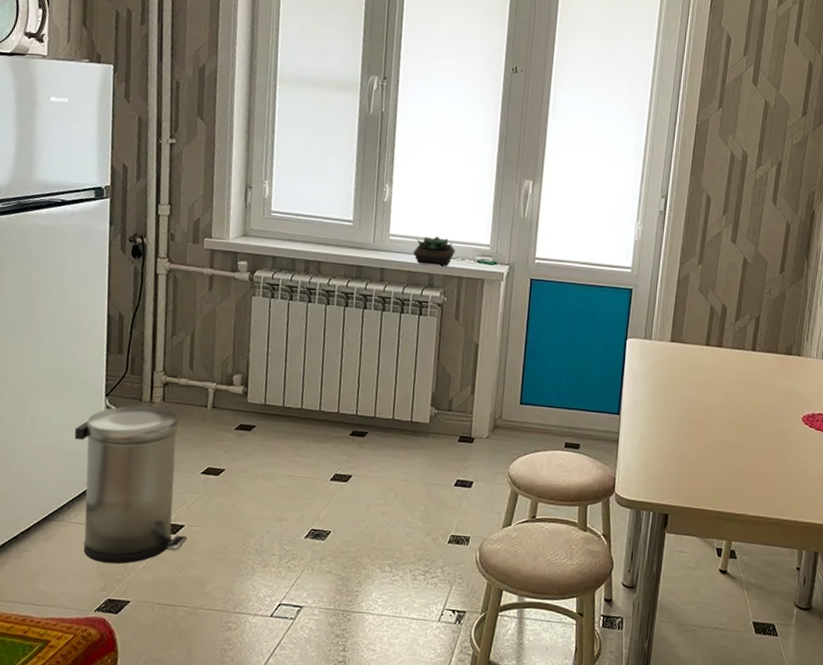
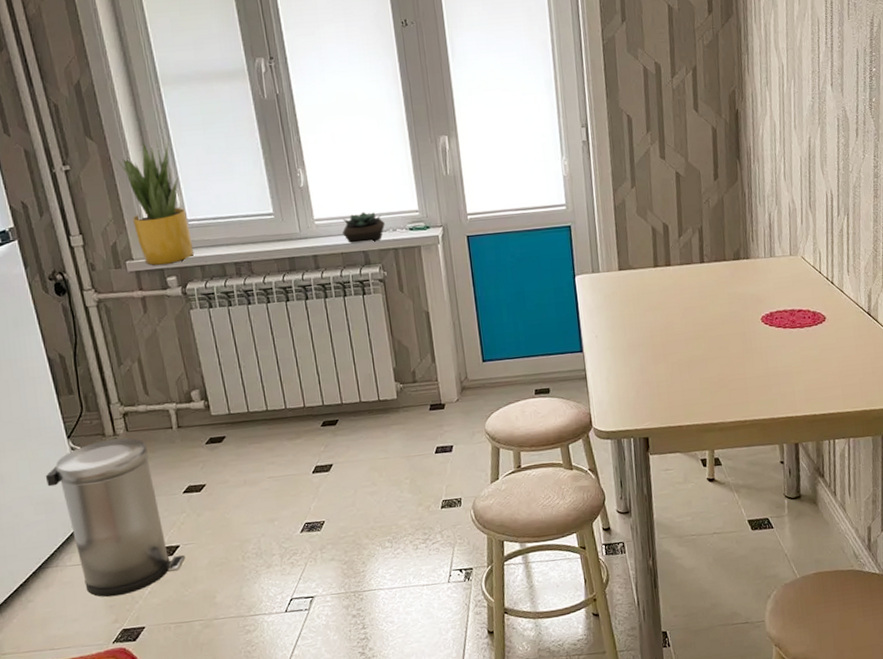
planter: none [217,131,273,249] -> present [111,139,193,266]

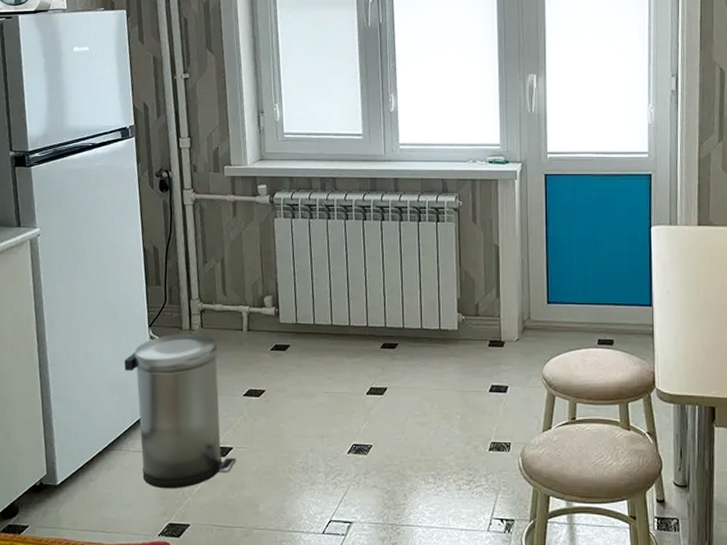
planter: present [111,139,193,266] -> none [226,57,286,172]
succulent plant: present [342,212,385,244] -> none [425,141,466,171]

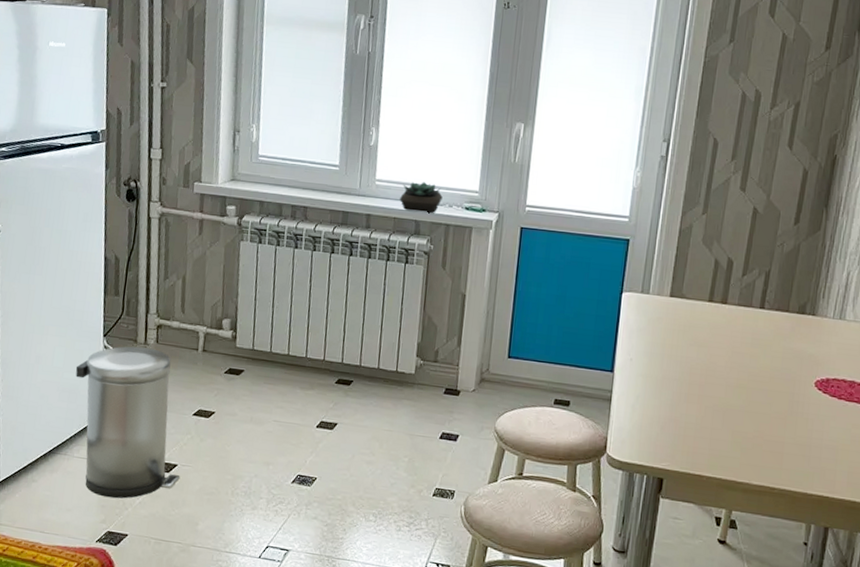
succulent plant: none [425,141,466,171] -> present [400,182,443,214]

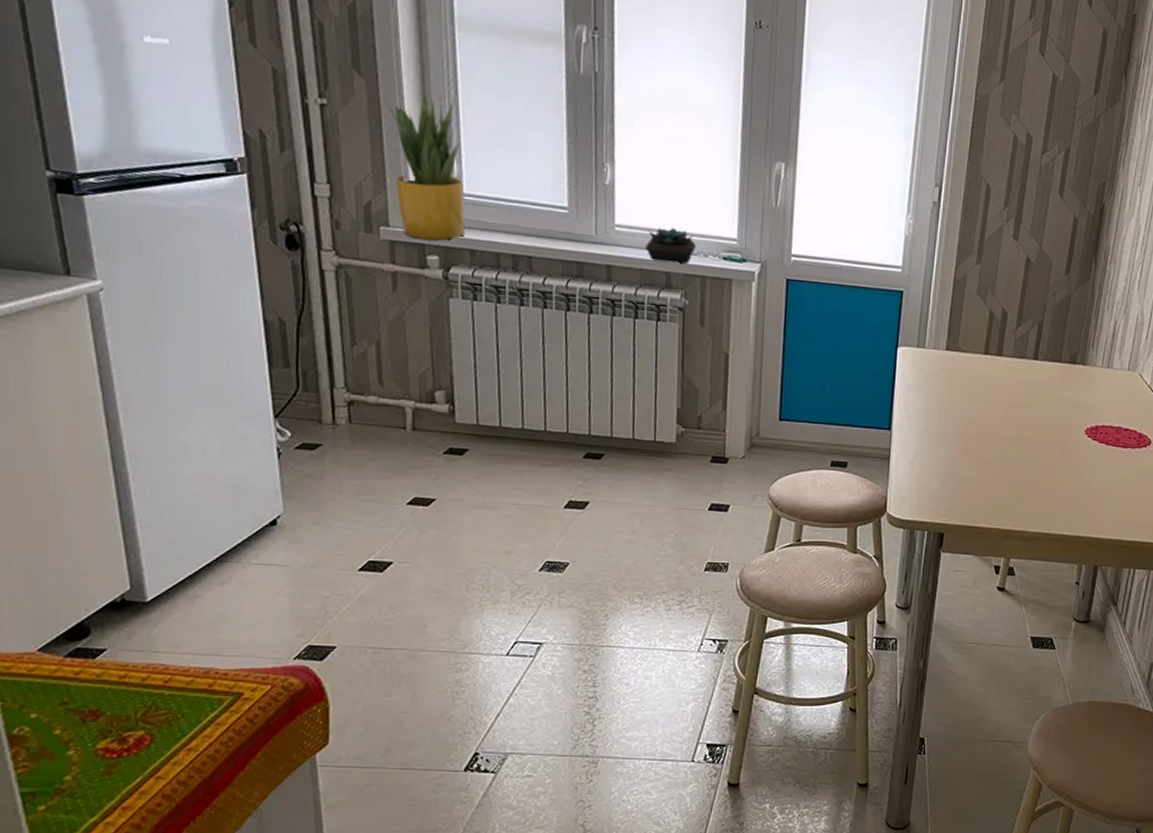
pedal bin: present [75,346,181,499] -> none [239,428,398,608]
planter: none [206,74,260,194] -> present [382,92,465,241]

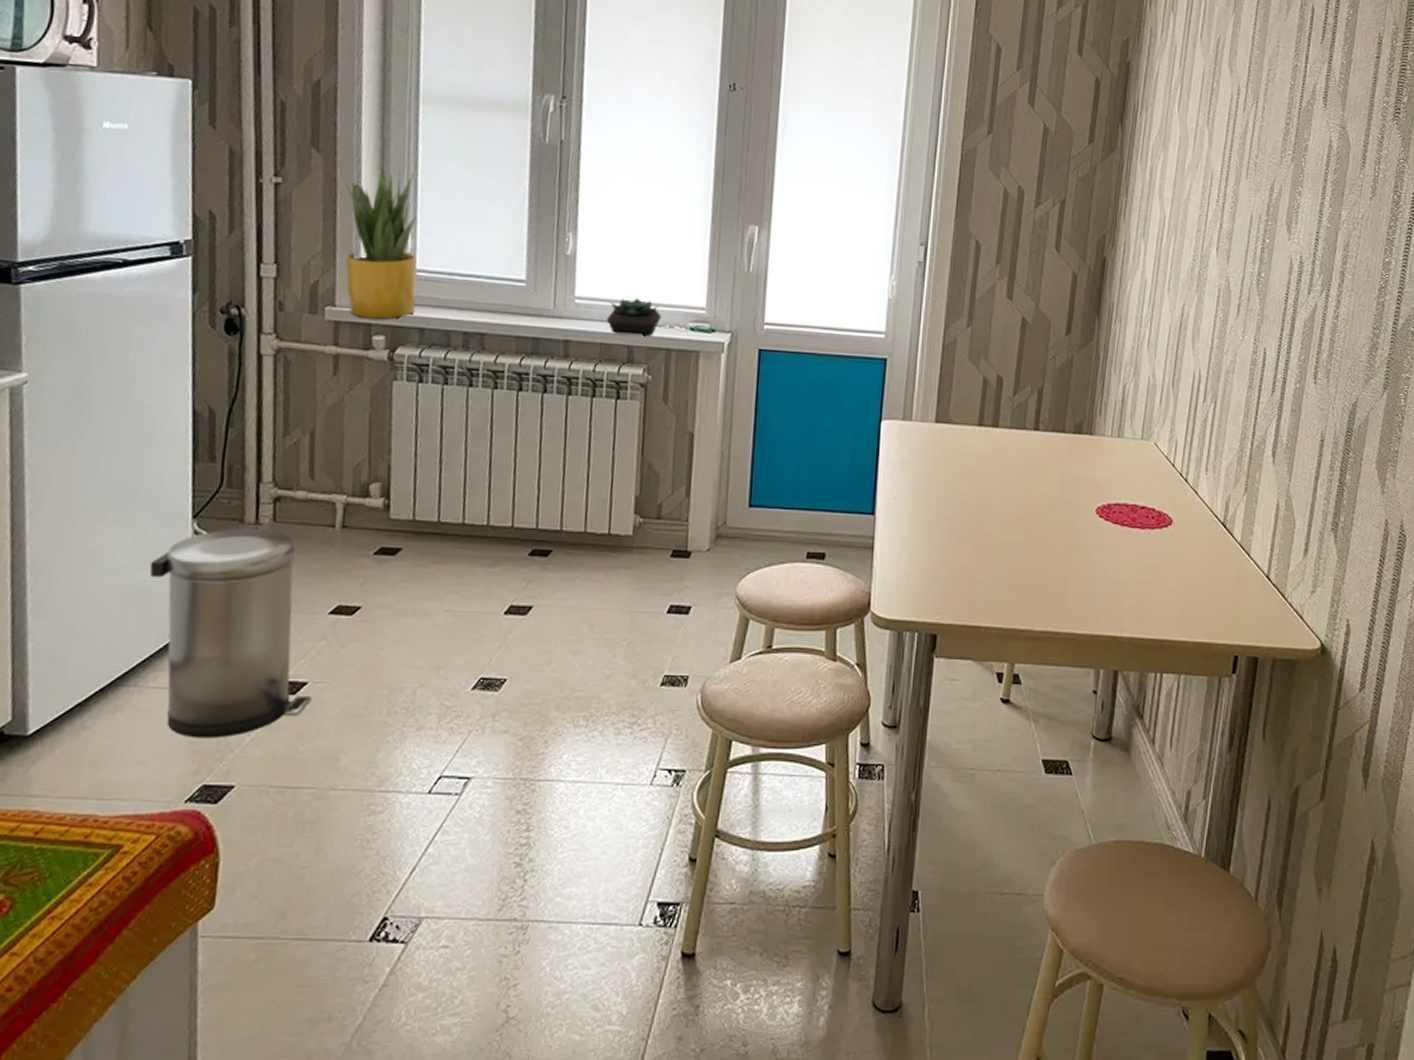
pedal bin: none [239,428,398,608] -> present [149,528,312,739]

